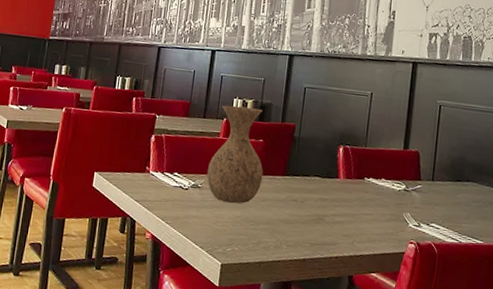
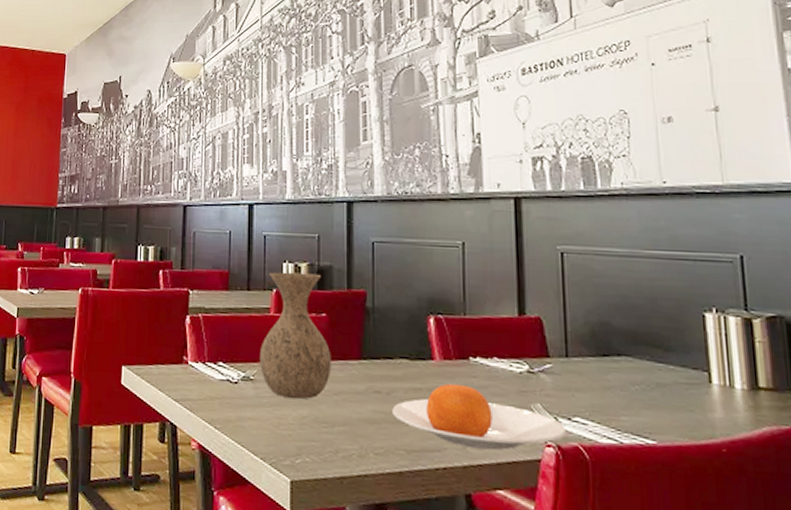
plate: none [303,196,426,246] -> present [392,383,568,451]

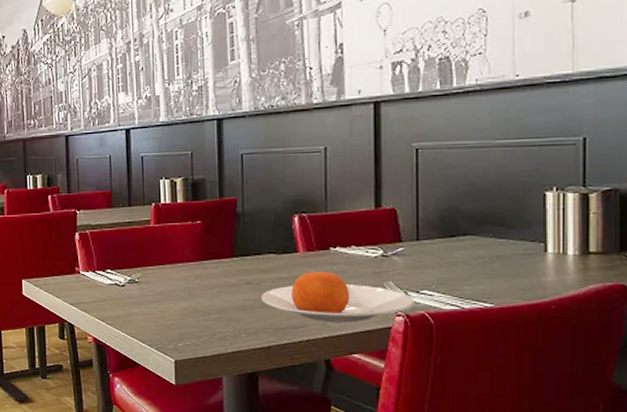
vase: present [260,272,332,400] -> none [143,186,207,295]

